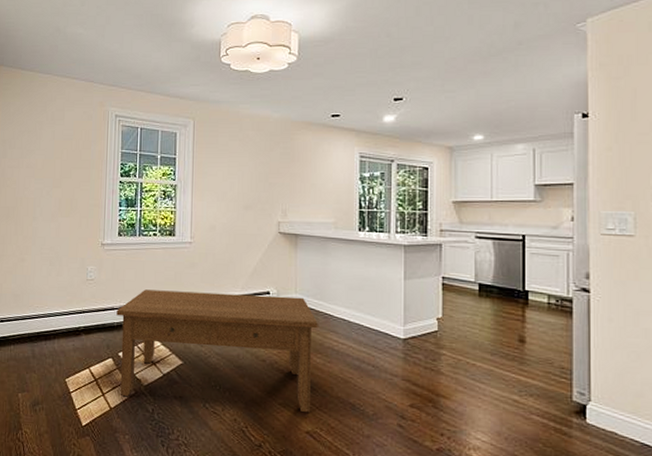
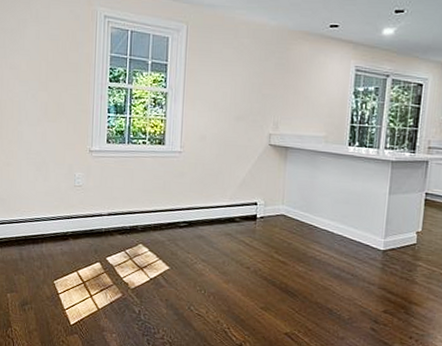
coffee table: present [116,289,318,413] -> none [104,197,303,317]

